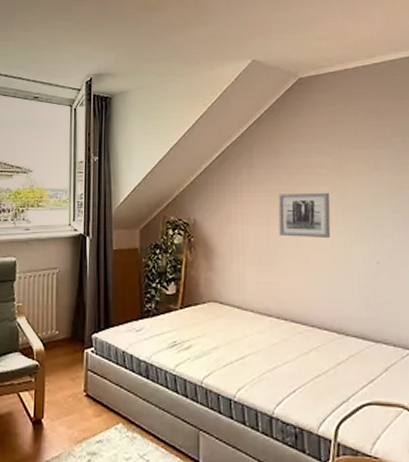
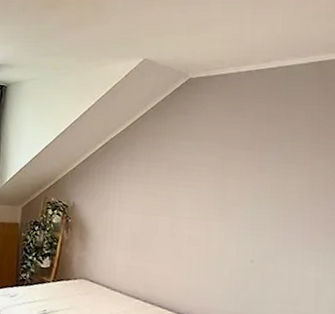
wall art: present [278,192,331,239] -> none [154,186,209,233]

